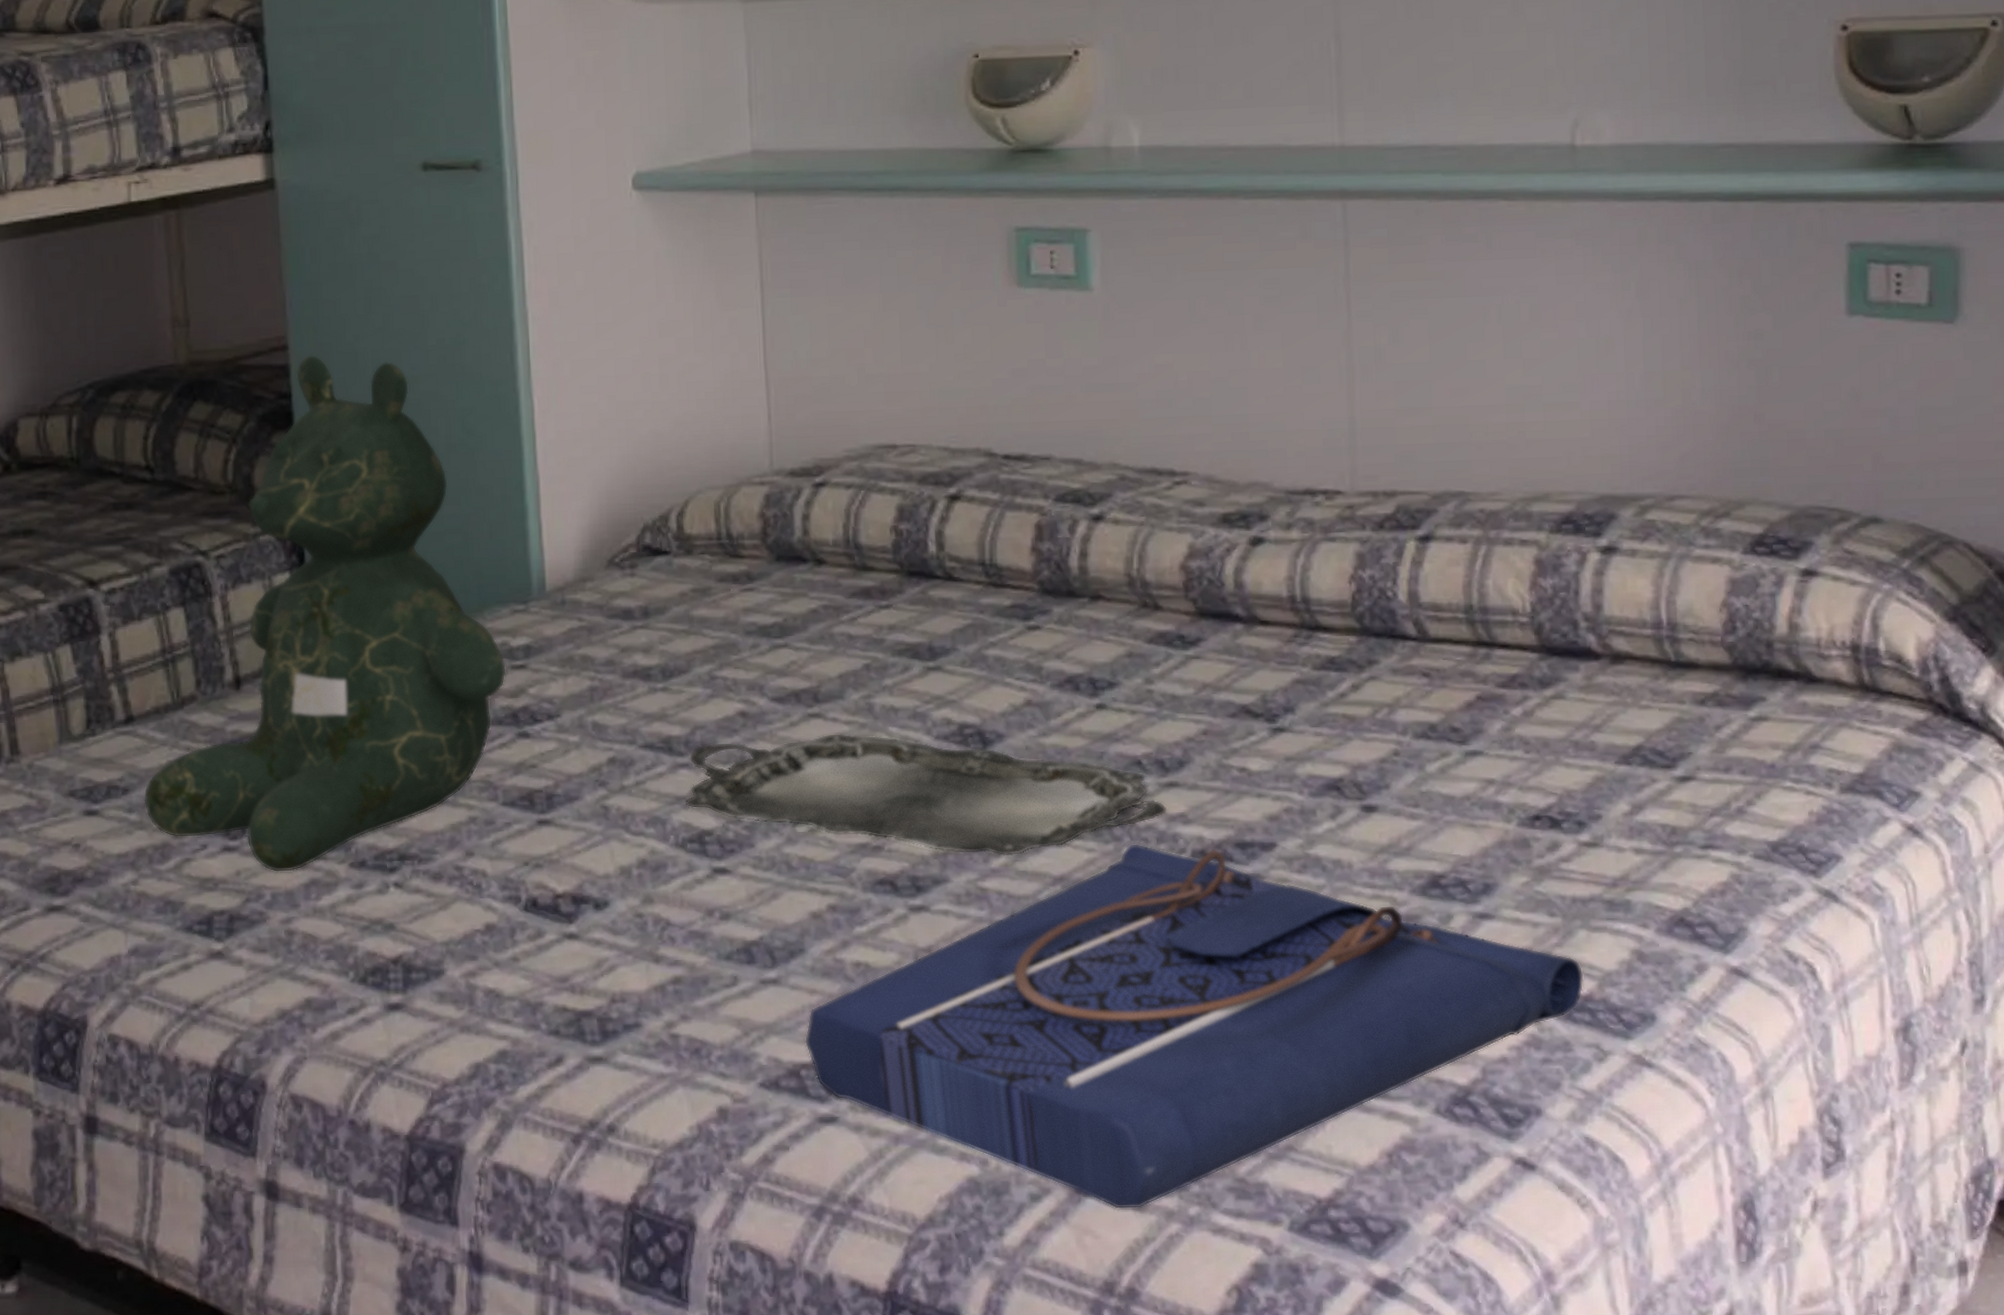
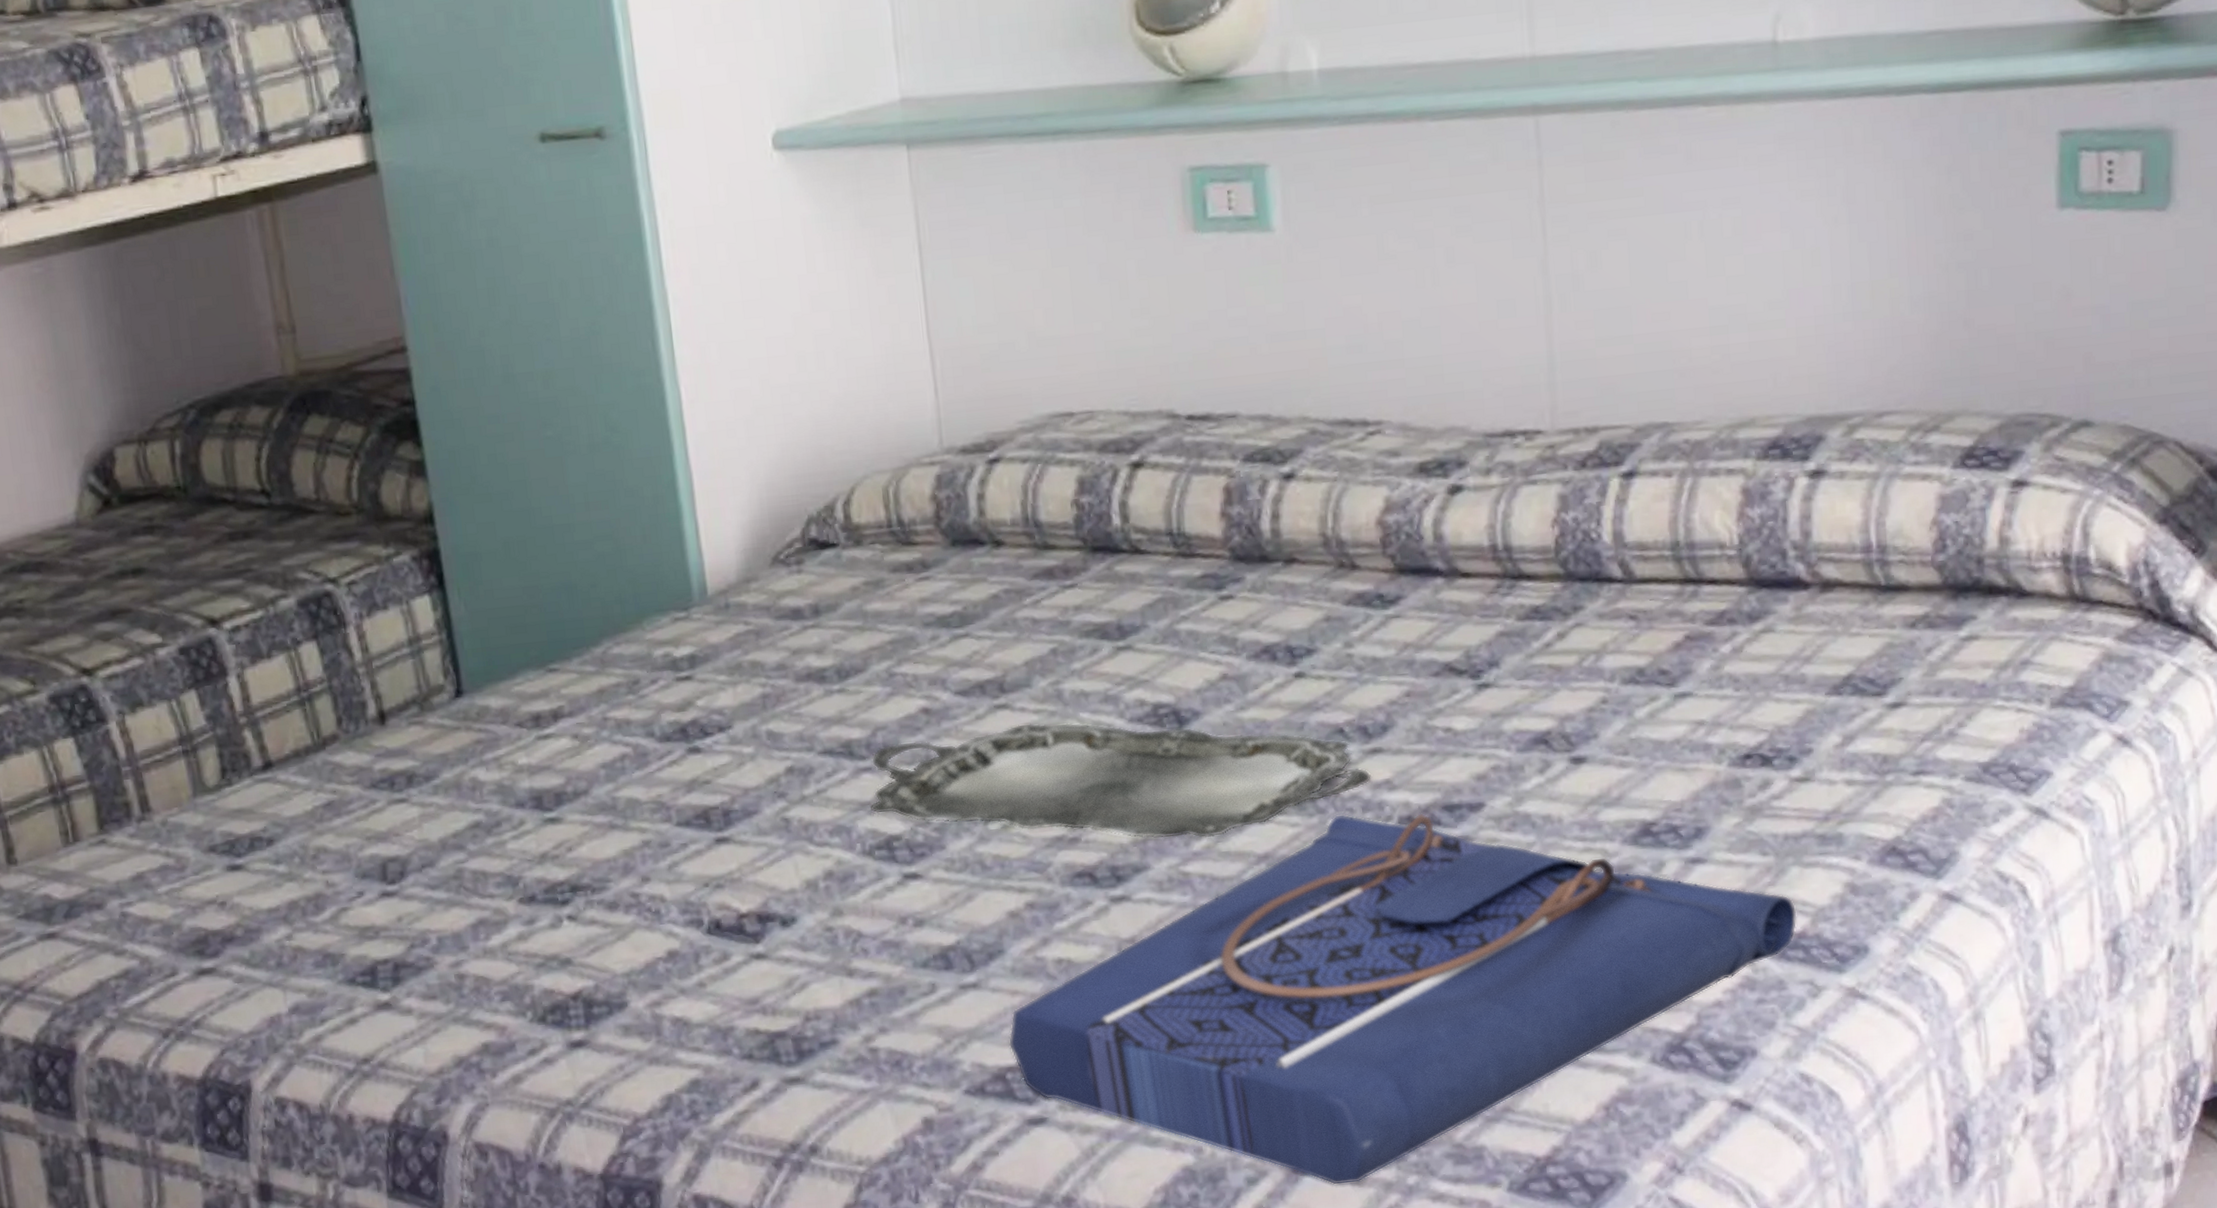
teddy bear: present [143,354,506,873] -> none [290,355,672,915]

